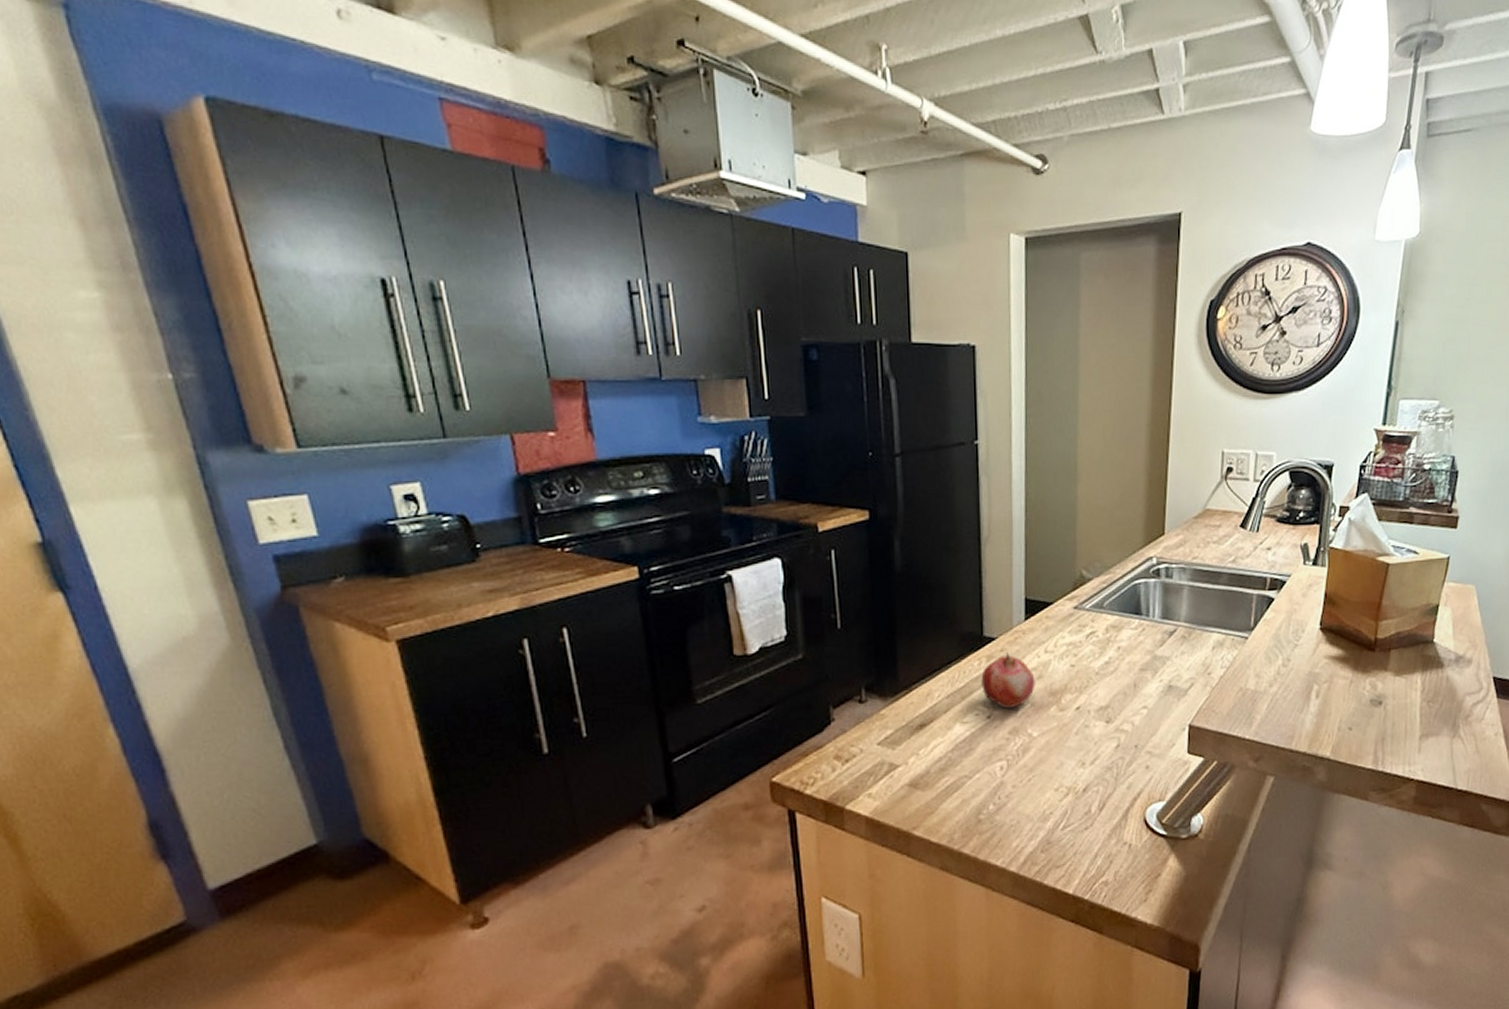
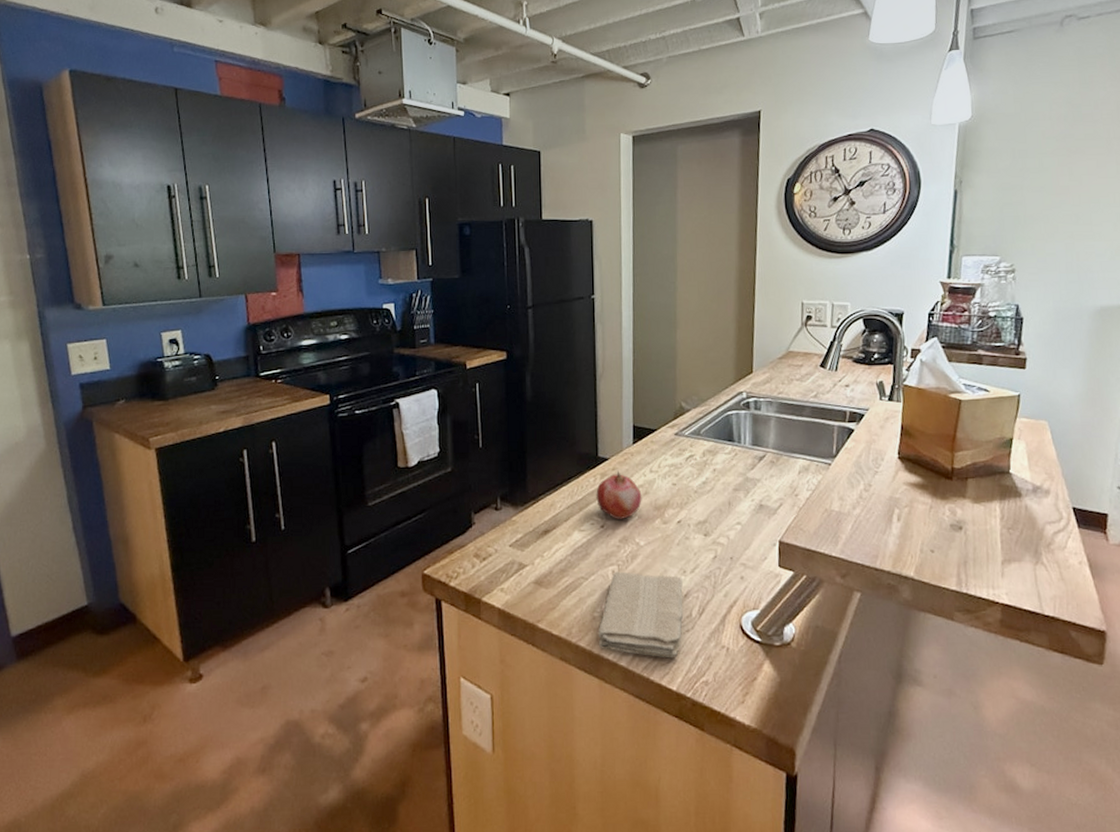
washcloth: none [984,767,1082,859] -> present [598,571,683,657]

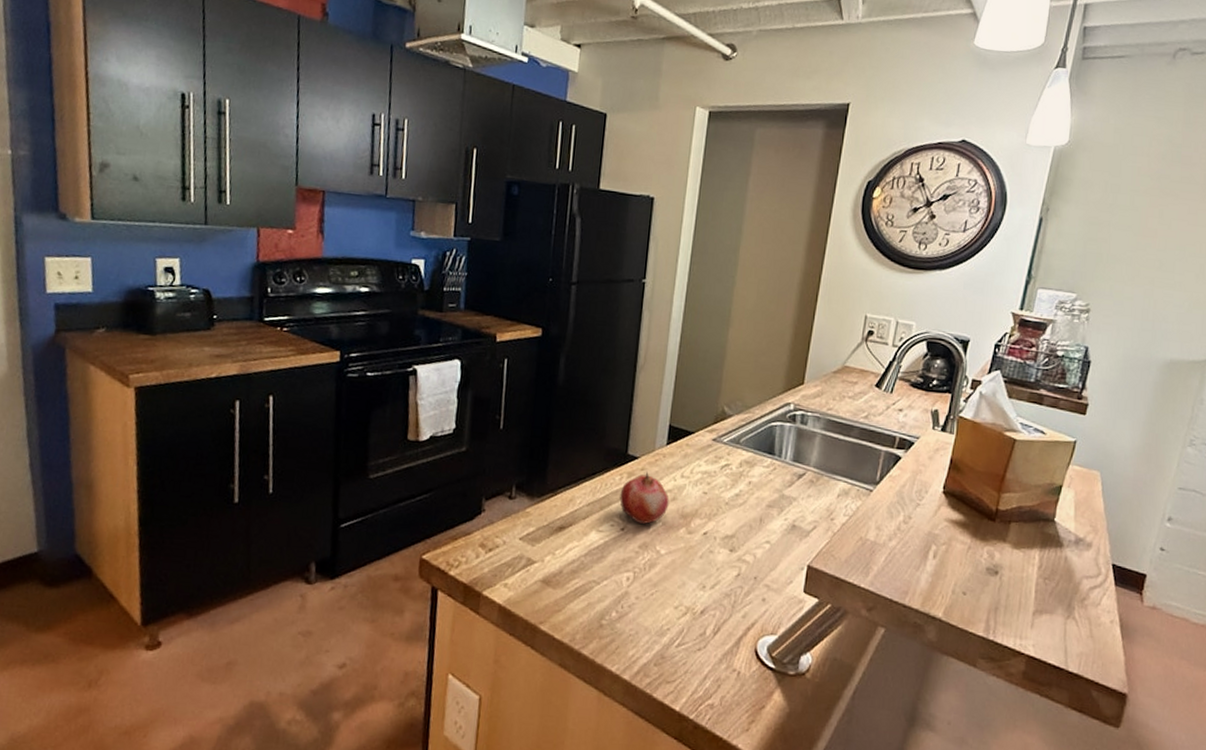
washcloth: present [598,571,683,657] -> none [603,579,701,676]

